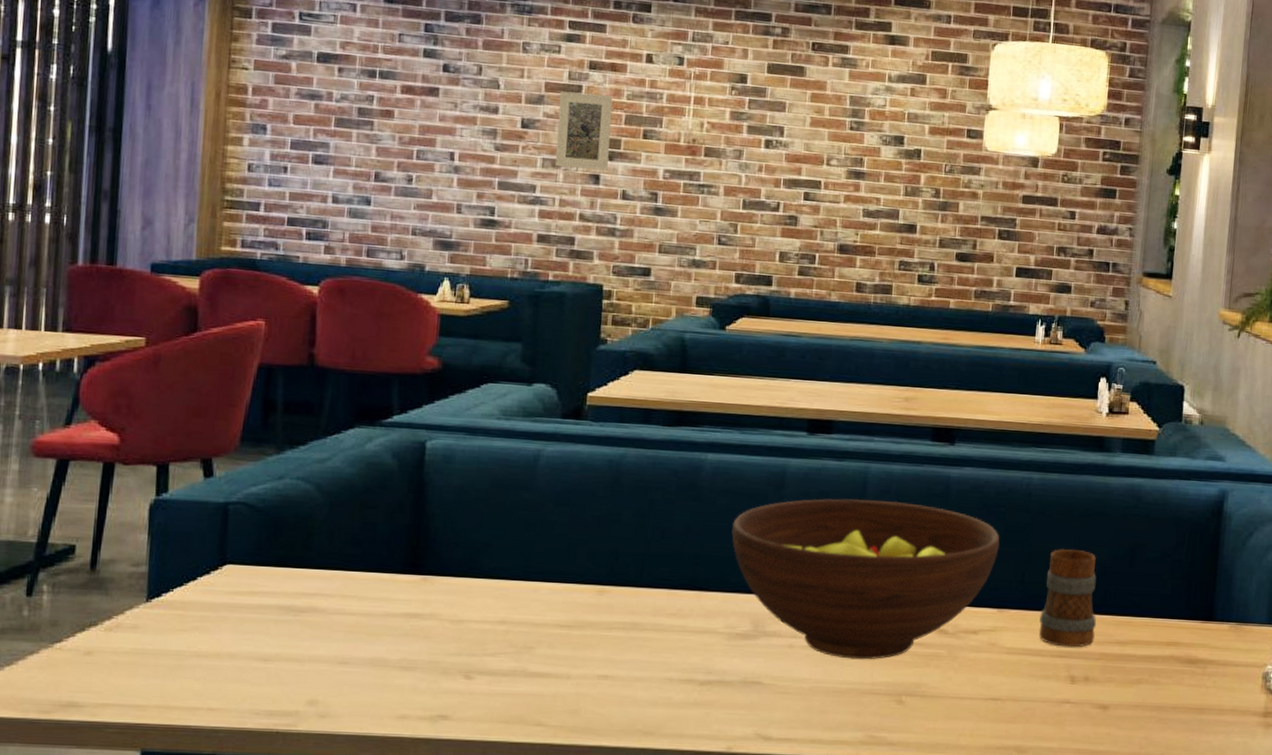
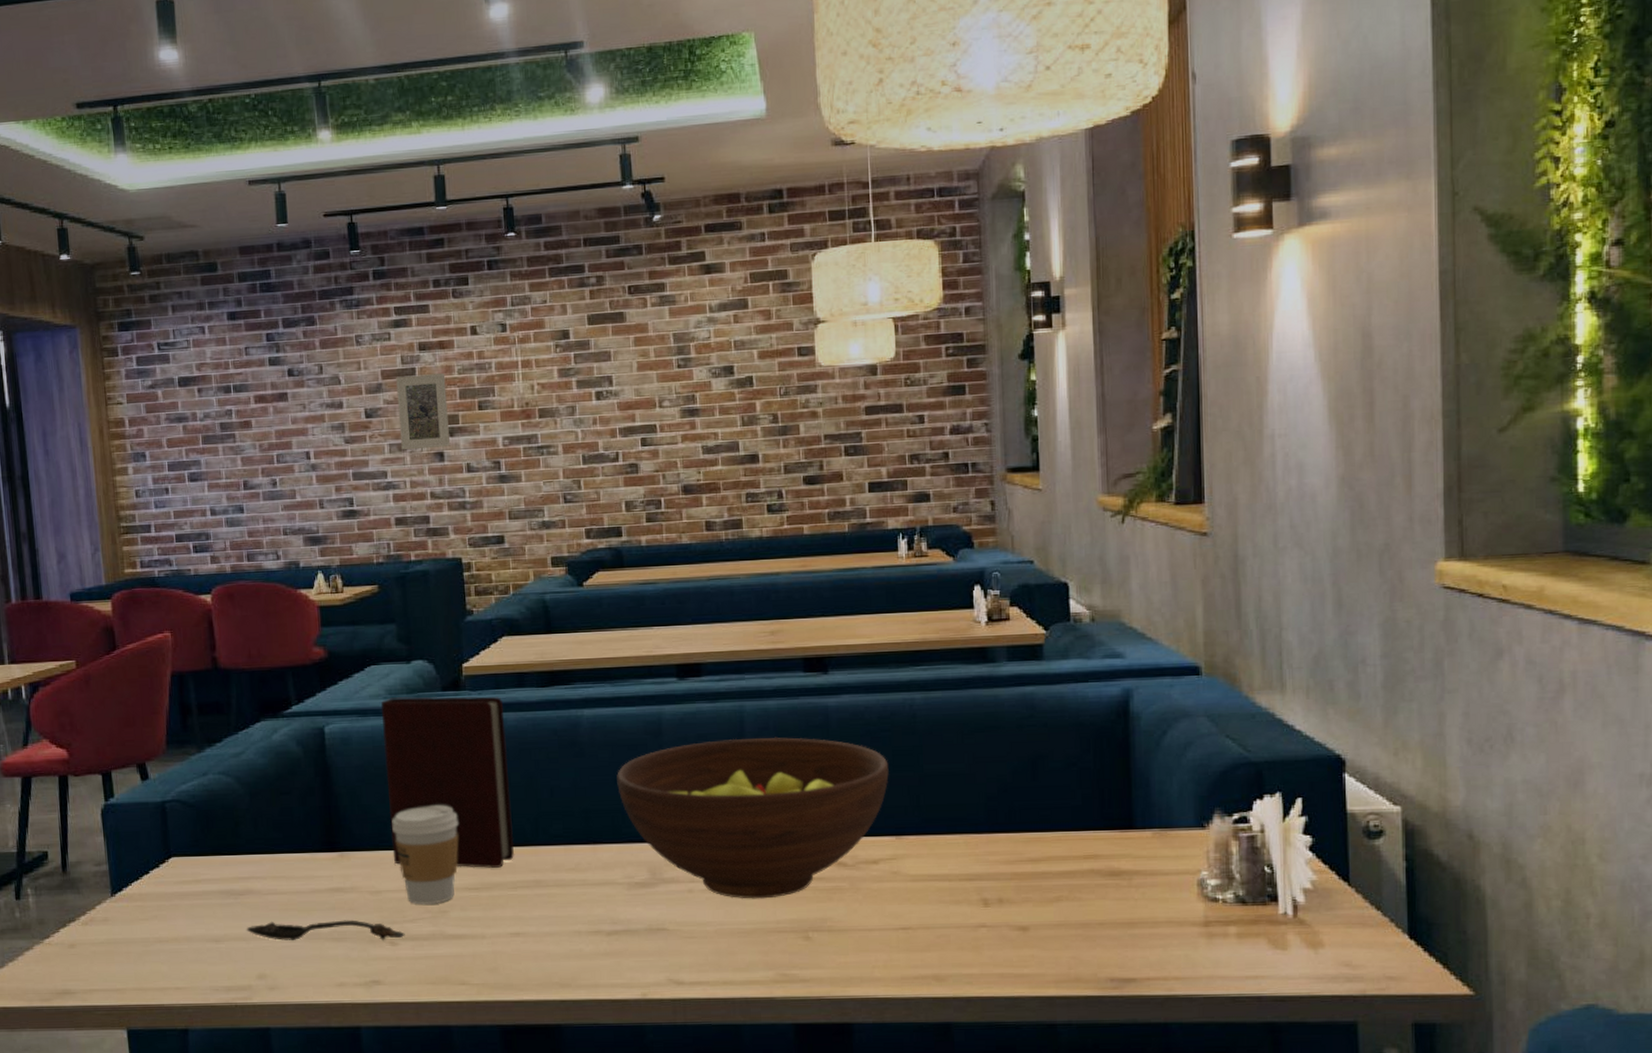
spoon: none [302,644,483,673] -> present [246,920,405,940]
book: none [482,419,625,606] -> present [381,696,514,868]
coffee cup: none [485,535,559,639] -> present [392,805,459,905]
mug: present [1039,548,1097,648] -> none [942,767,1005,870]

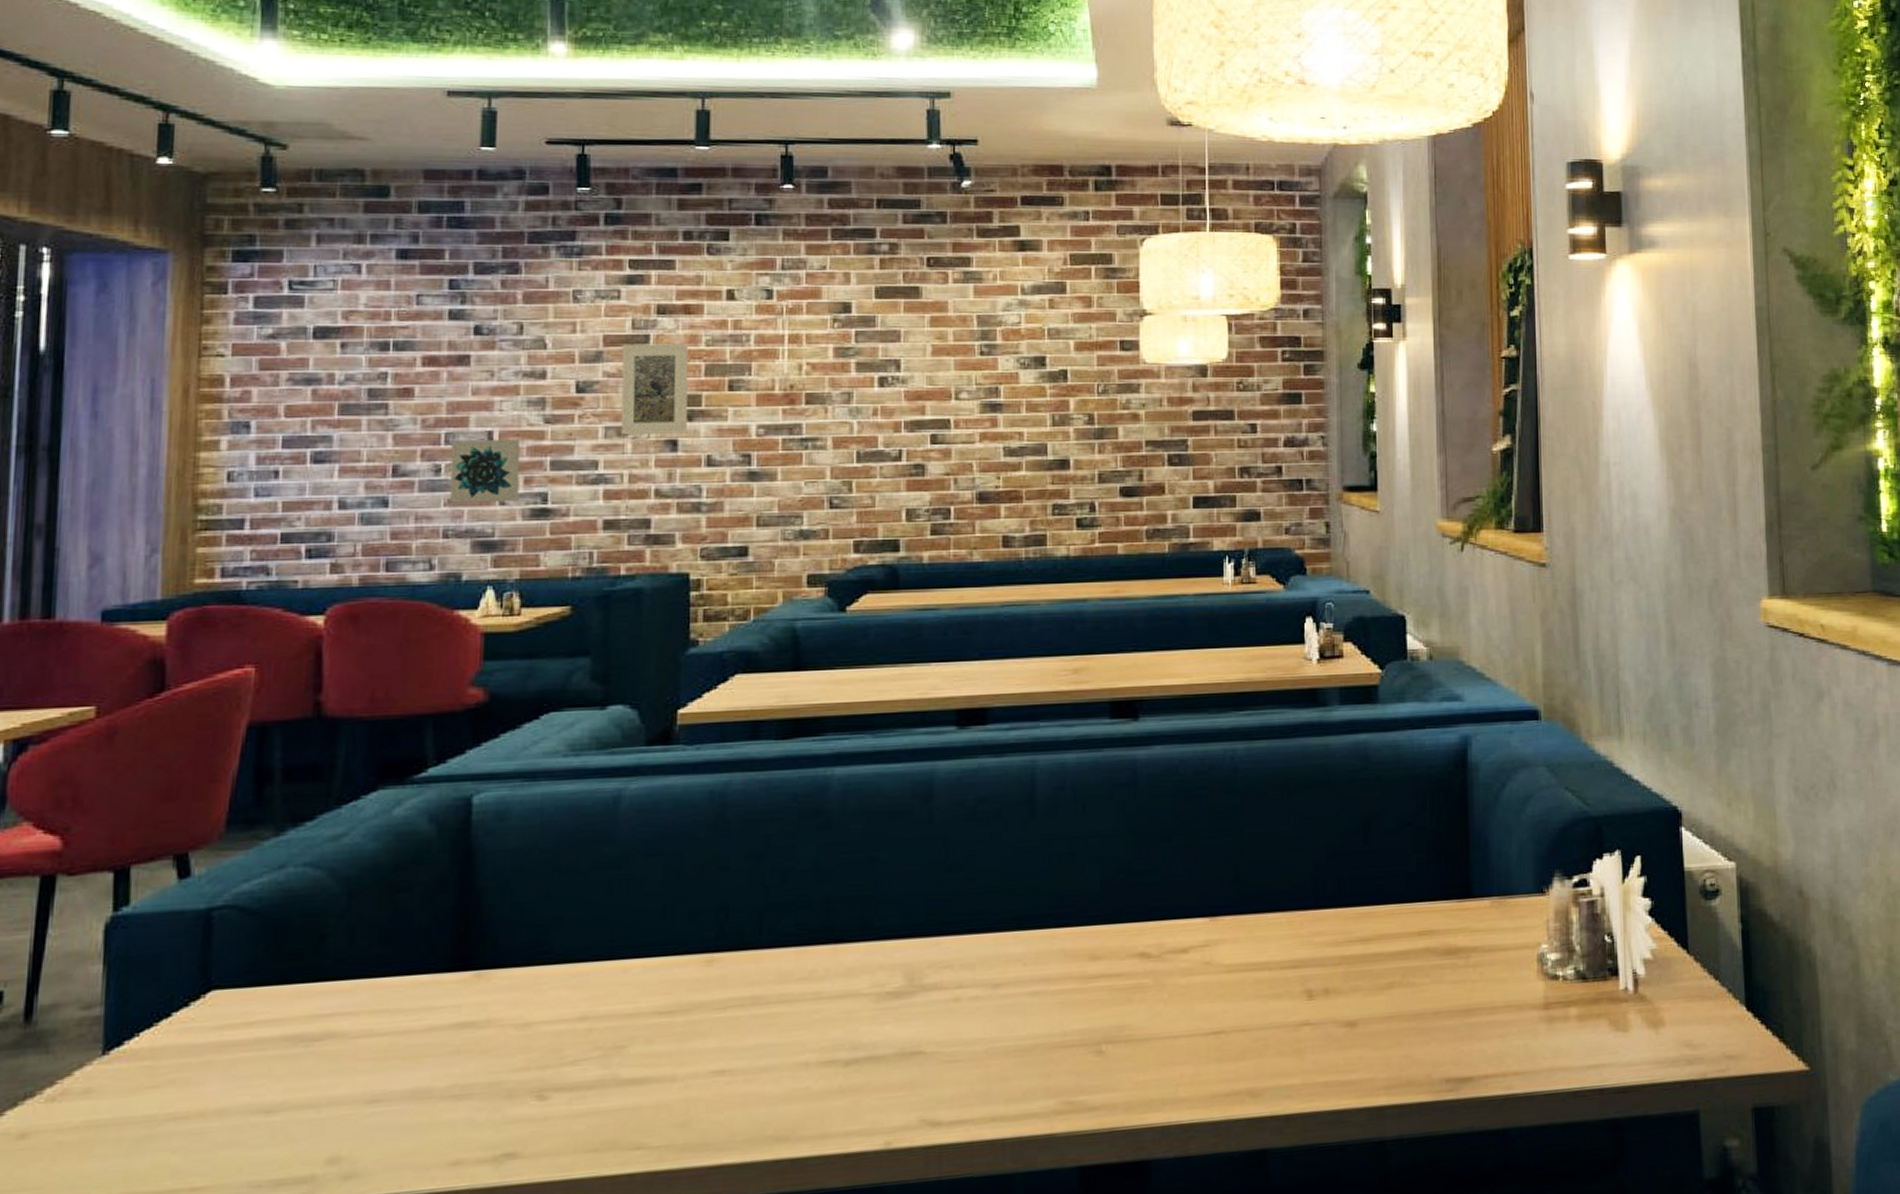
spoon: present [246,920,405,940] -> none [317,1067,561,1104]
wall art: none [281,457,333,508] -> present [449,440,521,503]
book: present [381,696,514,868] -> none [554,752,729,984]
coffee cup: present [392,805,459,905] -> none [557,899,653,1039]
fruit bowl: present [617,737,889,899] -> none [871,798,1204,1007]

